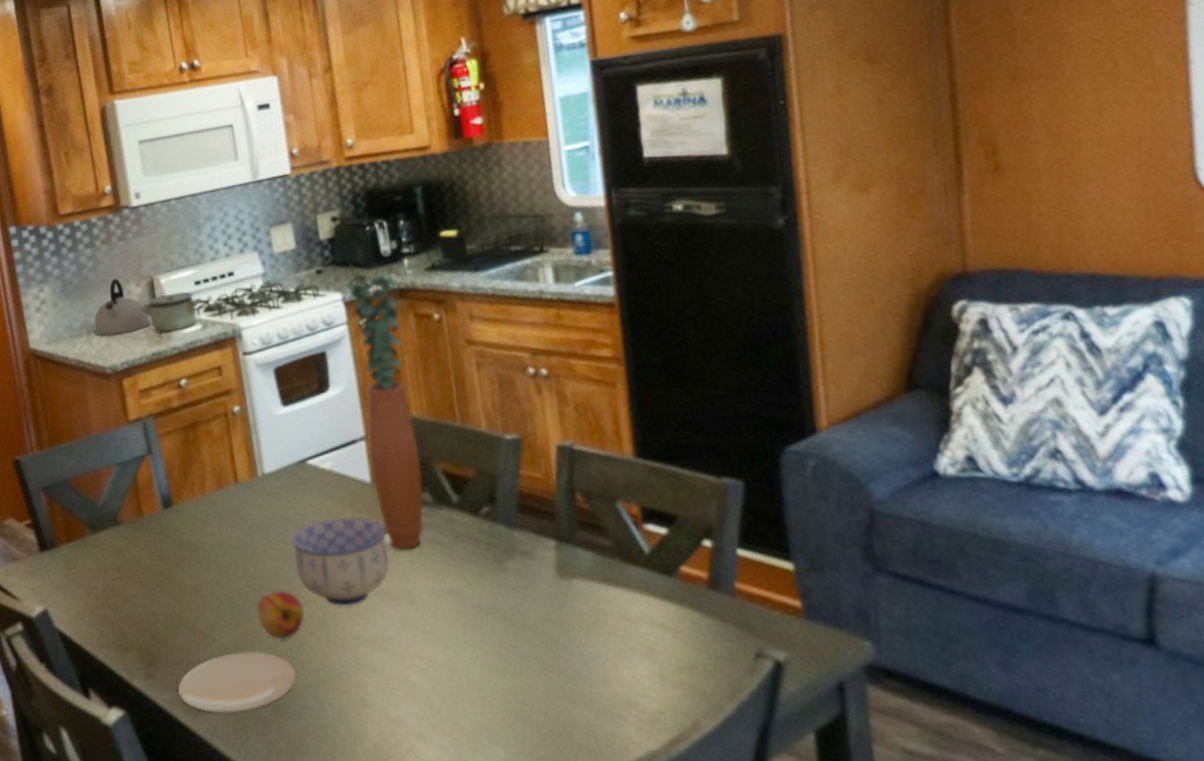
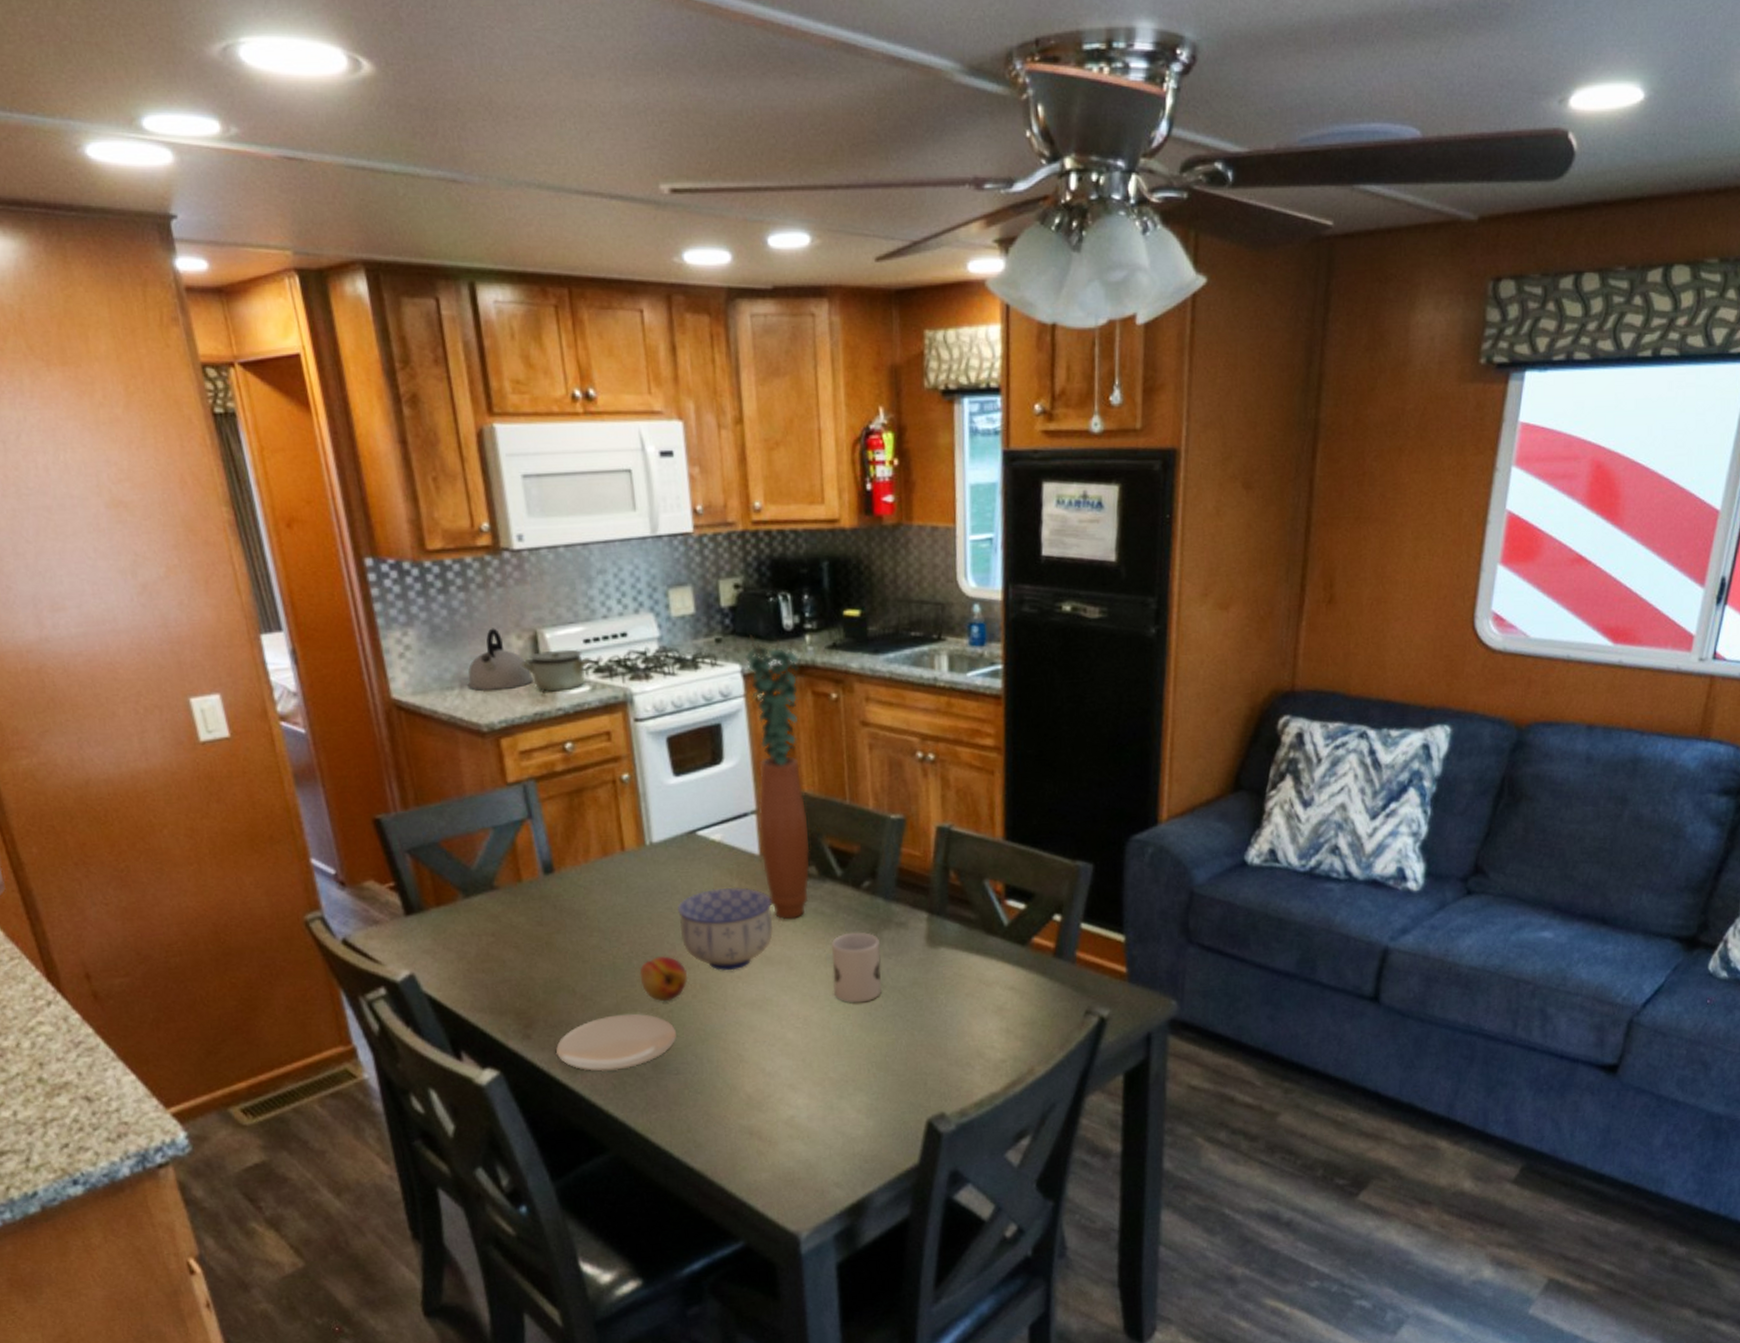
mug: none [452,562,511,643] -> present [832,932,882,1004]

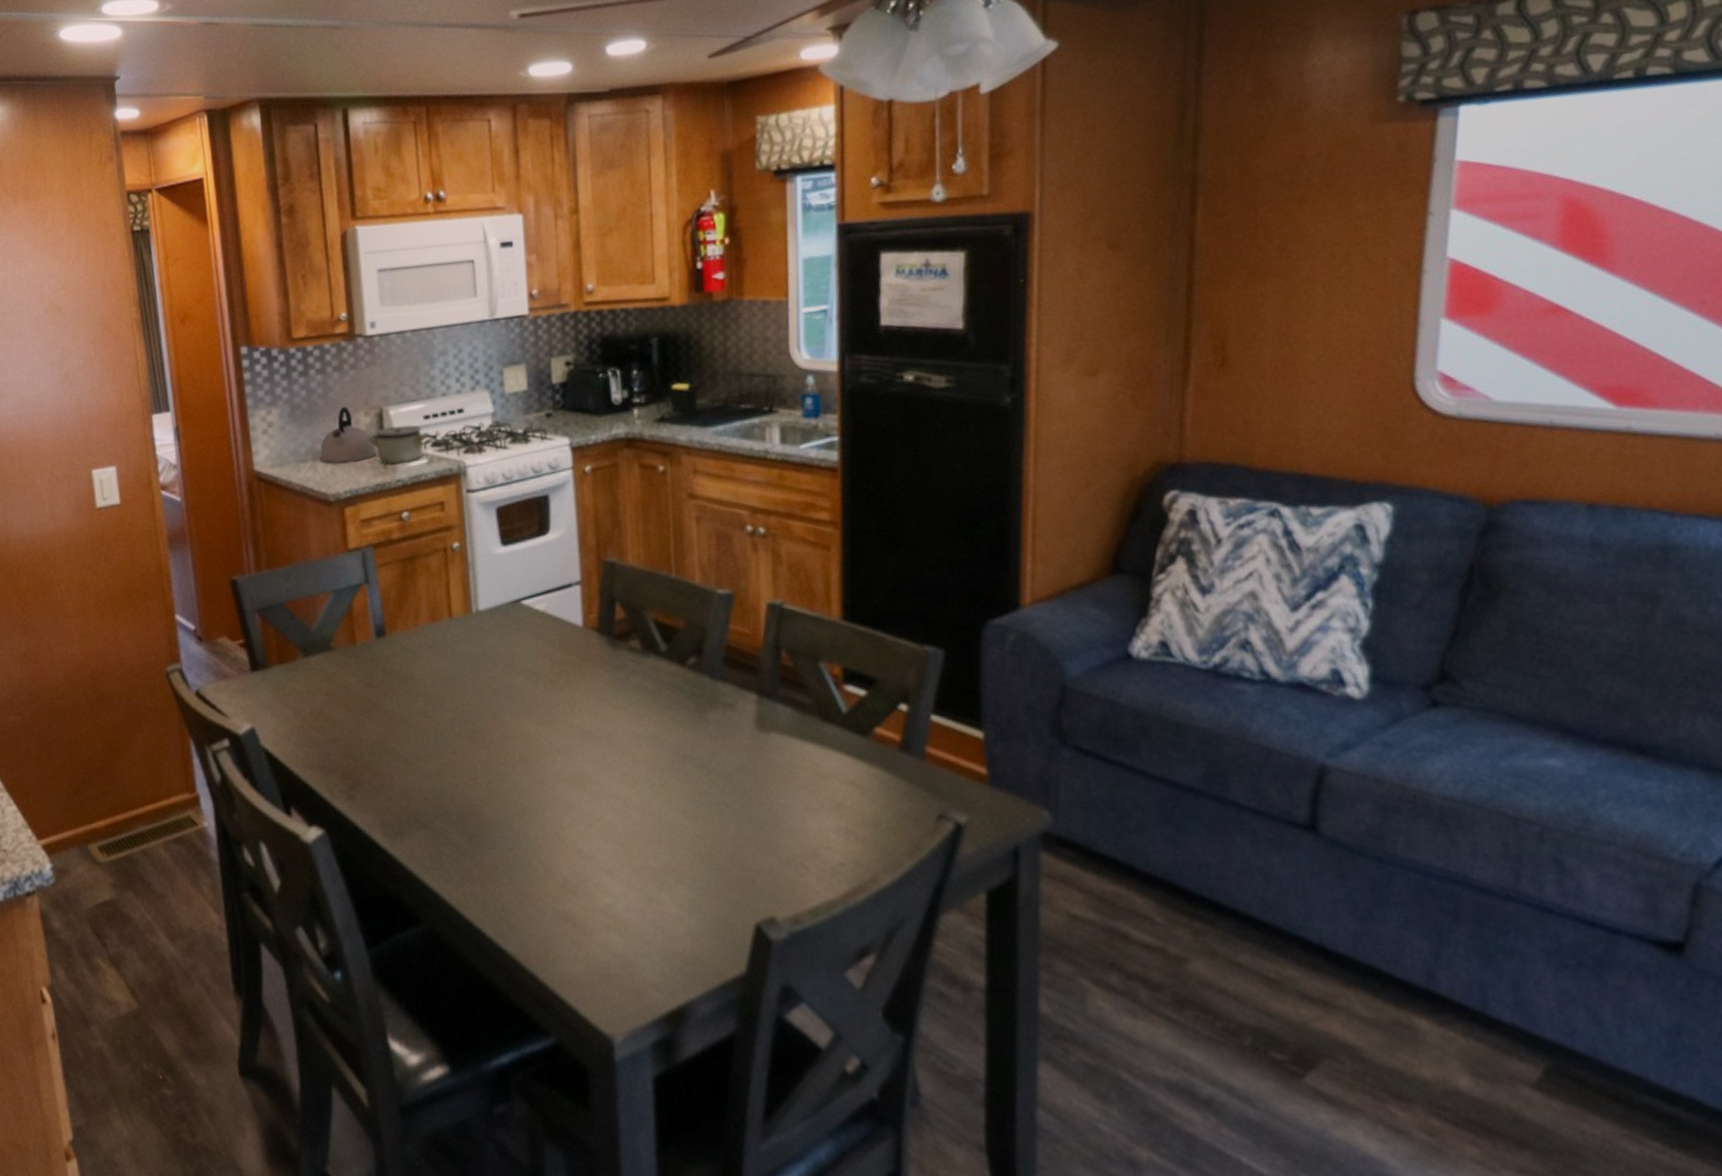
plate: present [556,1013,676,1072] -> none [378,781,494,840]
fruit: present [639,956,687,1002] -> none [460,725,507,772]
bowl: present [678,887,773,971] -> none [500,659,594,744]
vase: present [744,635,810,920] -> none [573,409,634,694]
mug: present [832,932,882,1004] -> none [654,711,707,787]

